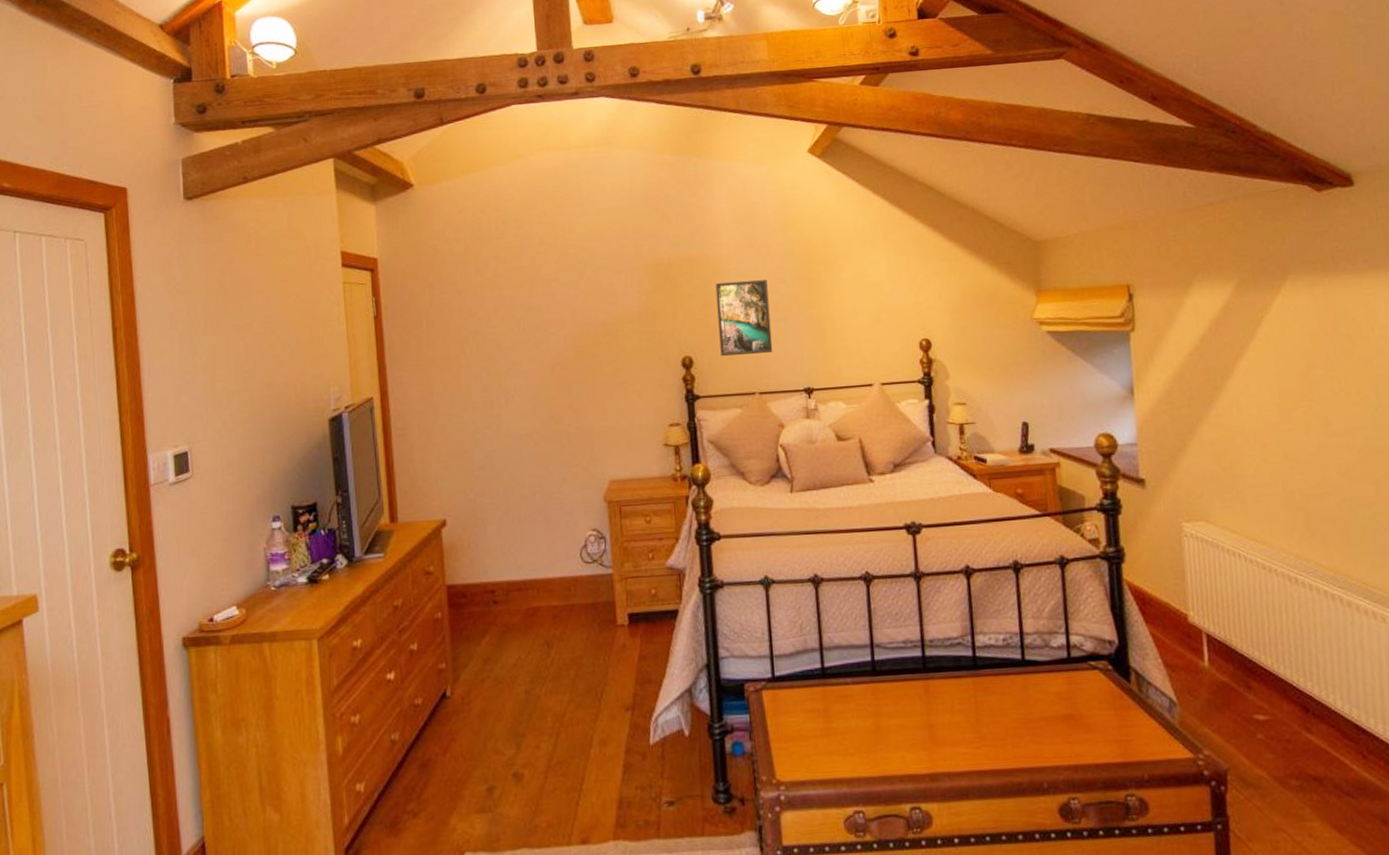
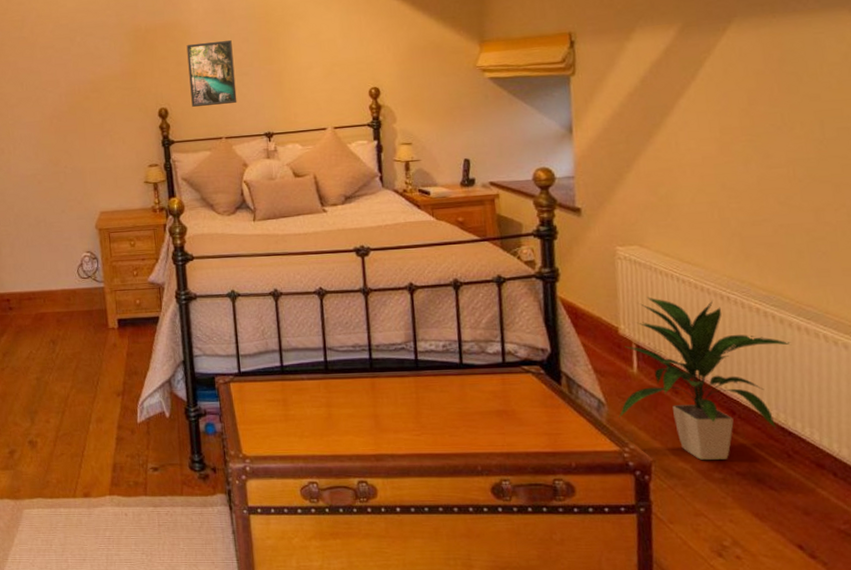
indoor plant: none [1191,579,1359,765] -> present [619,297,790,460]

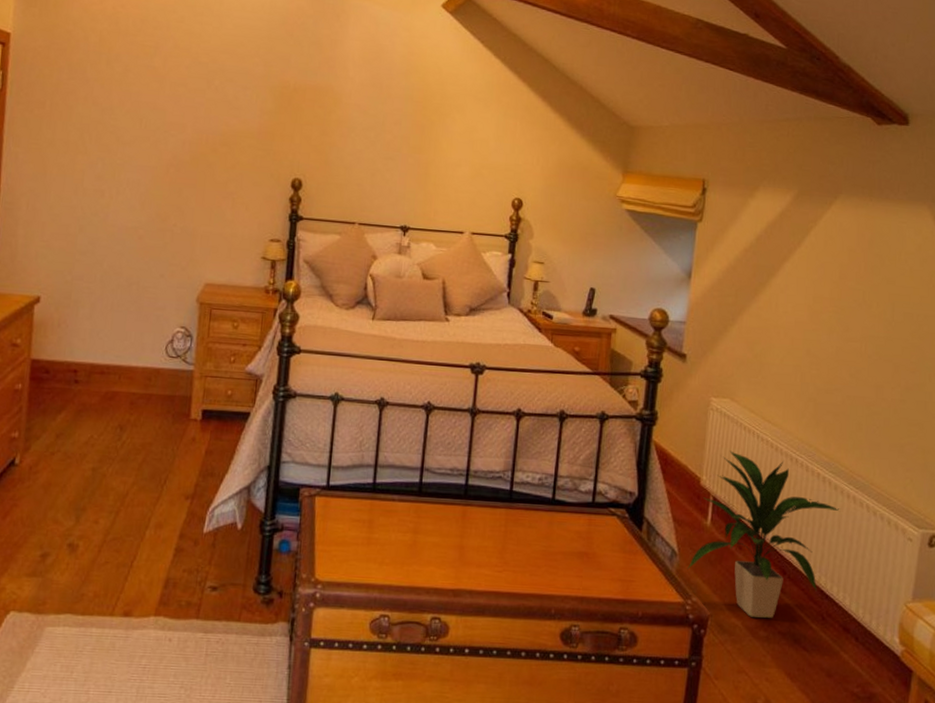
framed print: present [186,40,237,107] -> none [329,115,384,188]

